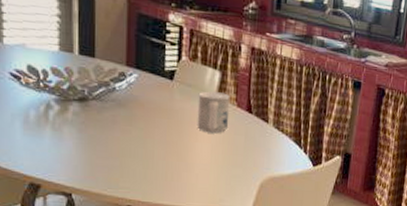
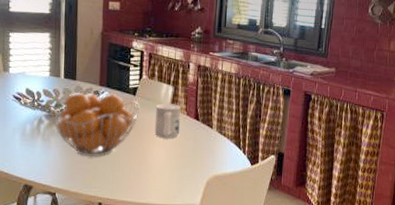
fruit basket: none [61,72,178,152] -> present [50,92,140,157]

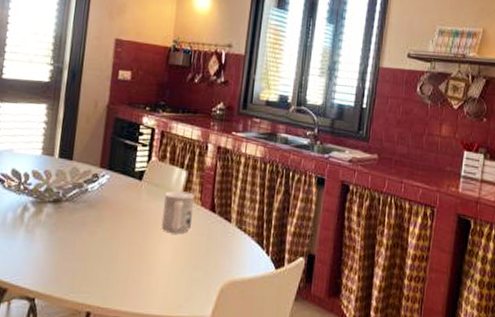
fruit basket: present [50,92,140,157] -> none [37,174,146,254]

